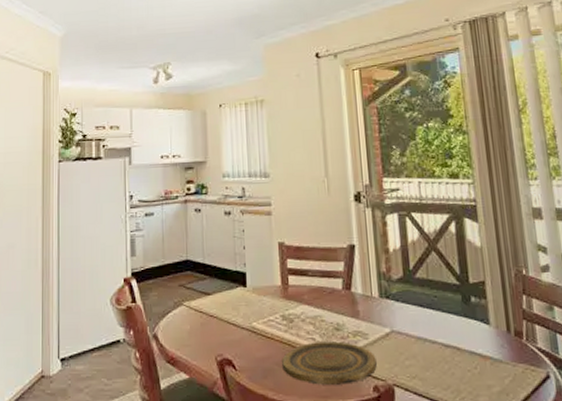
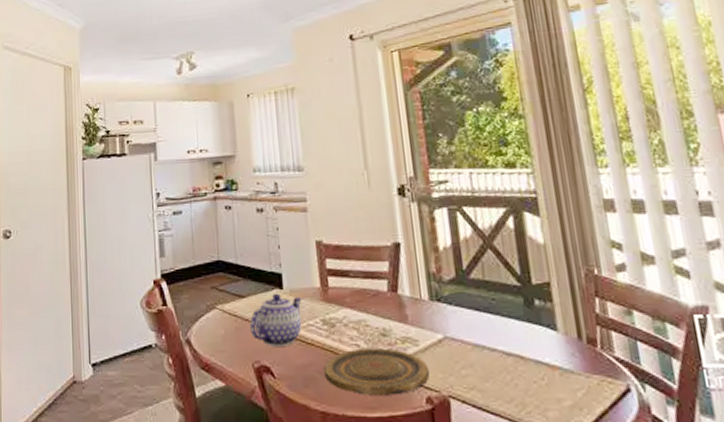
teapot: none [215,290,264,341] -> present [250,293,302,346]

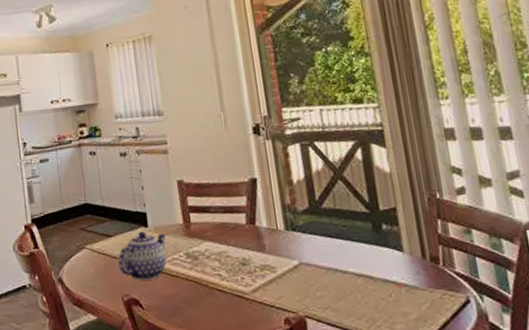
plate: present [324,348,430,395] -> none [189,276,287,320]

